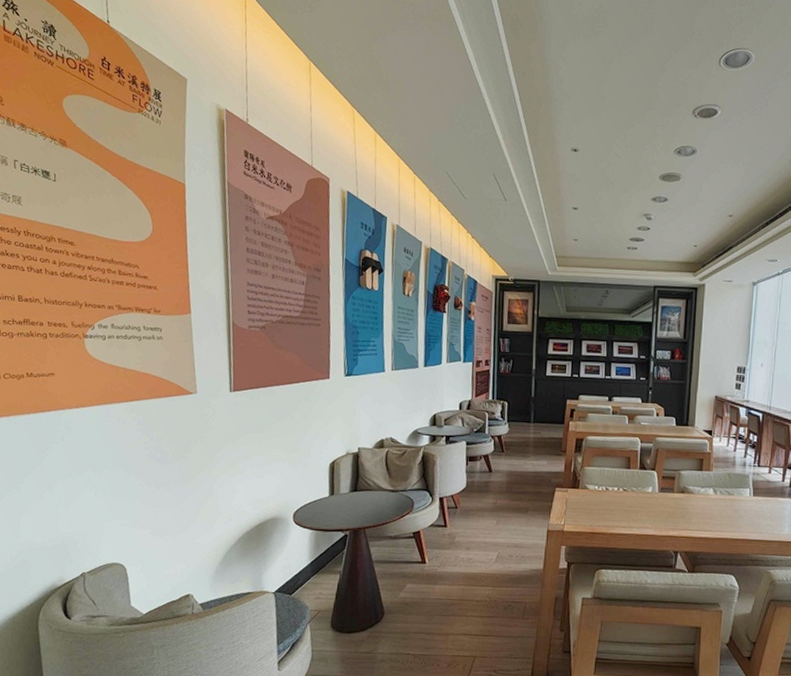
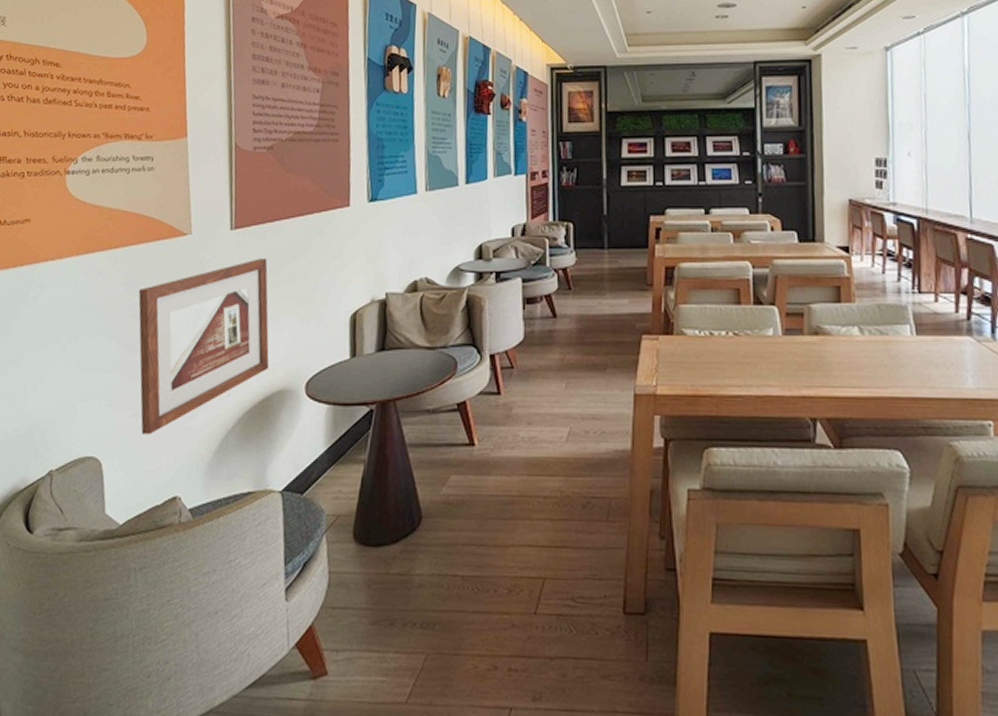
picture frame: none [152,416,264,548] -> present [138,258,270,435]

